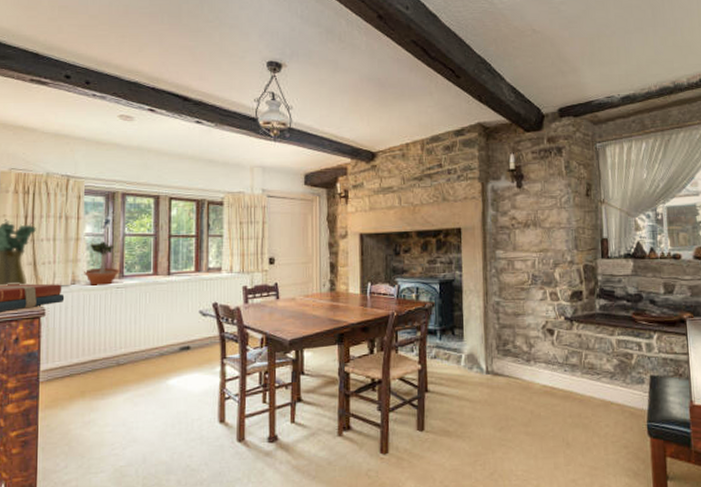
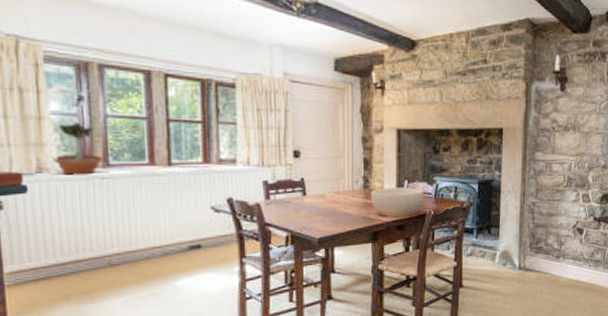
bowl: none [337,289,388,320] -> present [371,188,425,218]

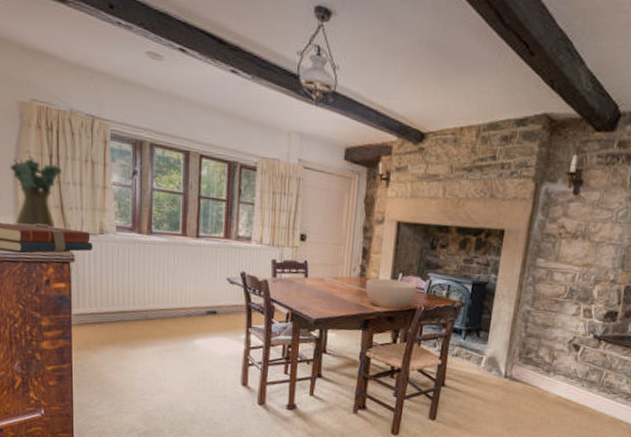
potted tree: present [51,121,104,176] -> none [111,192,148,240]

